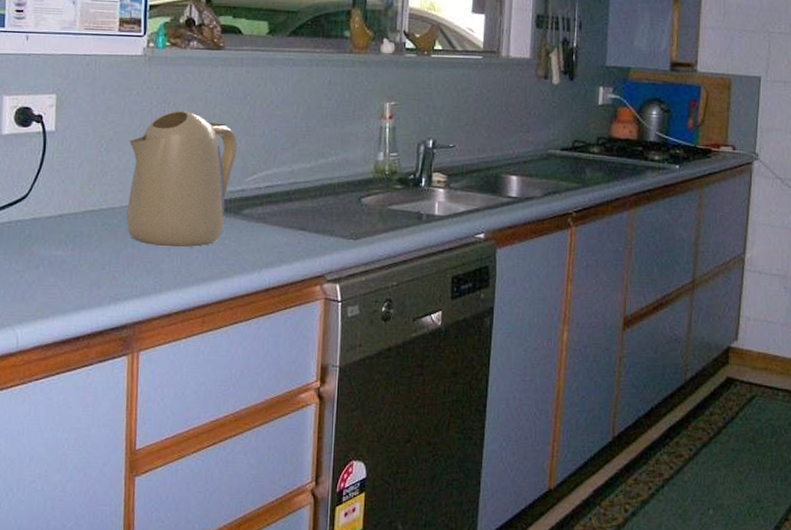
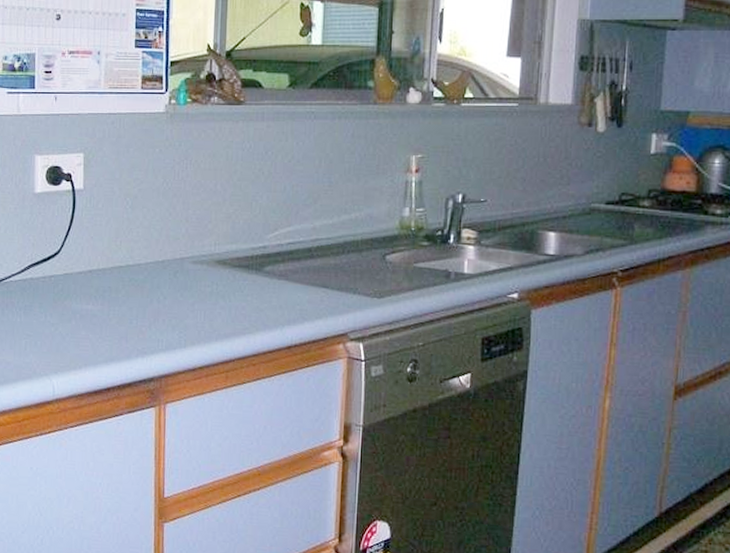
kettle: present [126,111,237,248] -> none [152,168,259,304]

